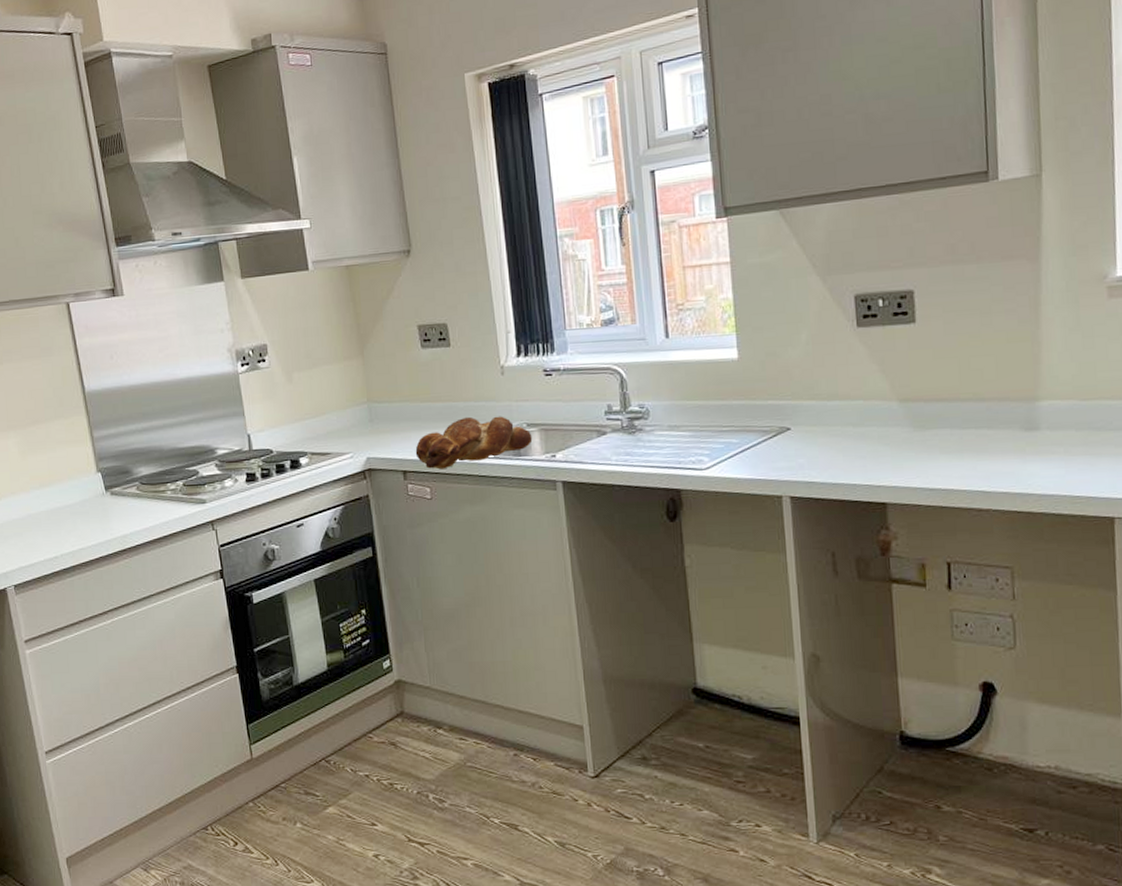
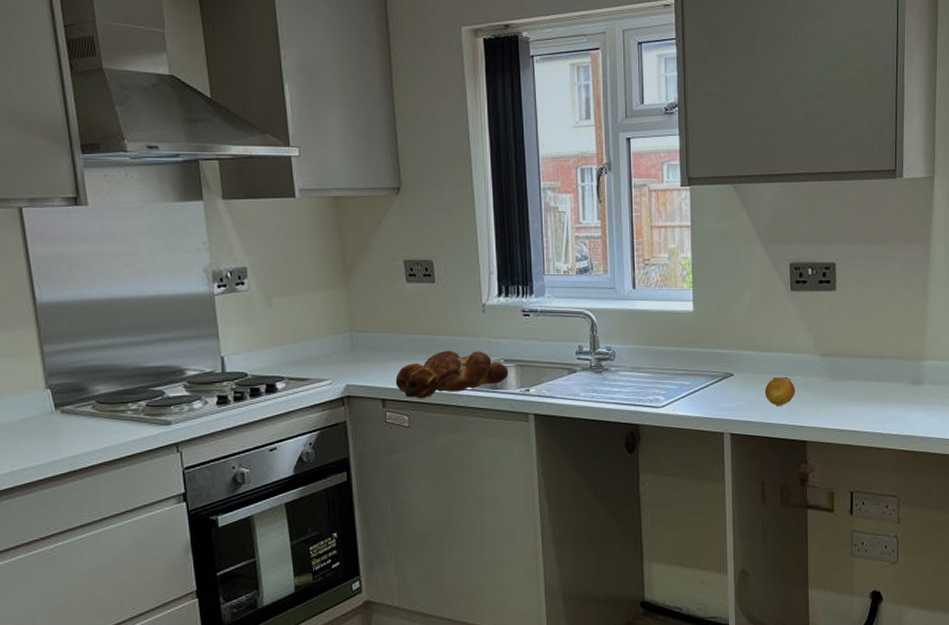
fruit: none [830,428,869,463] -> present [764,376,795,406]

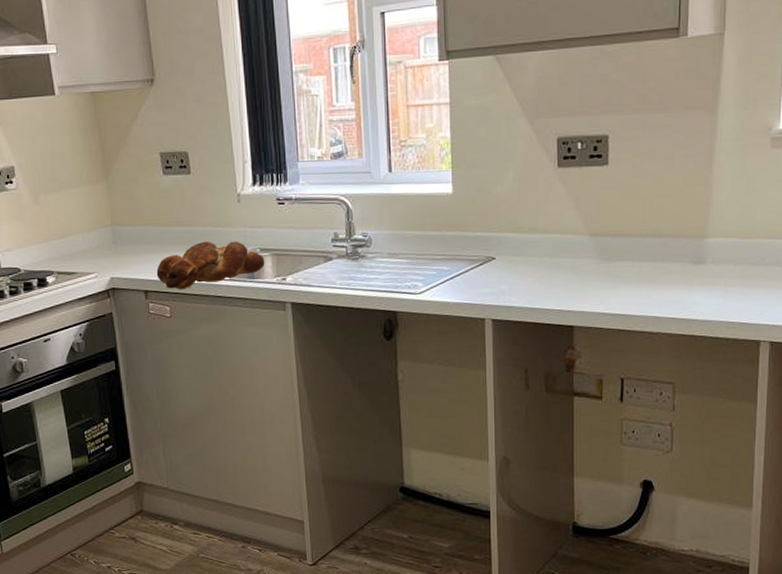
fruit: present [764,376,795,406] -> none [528,259,562,290]

